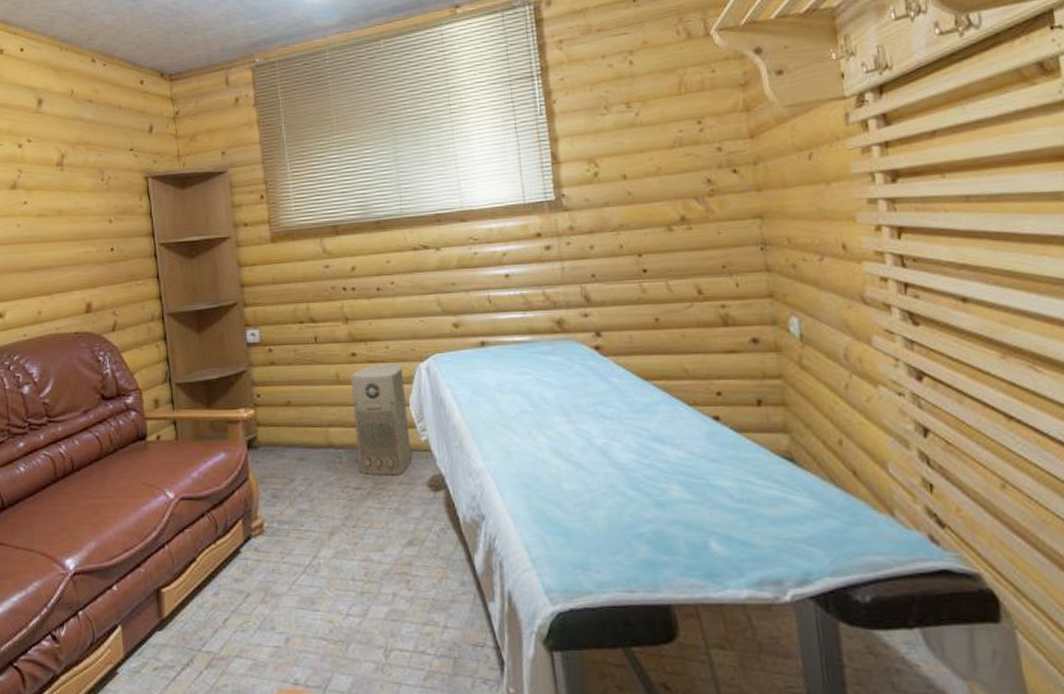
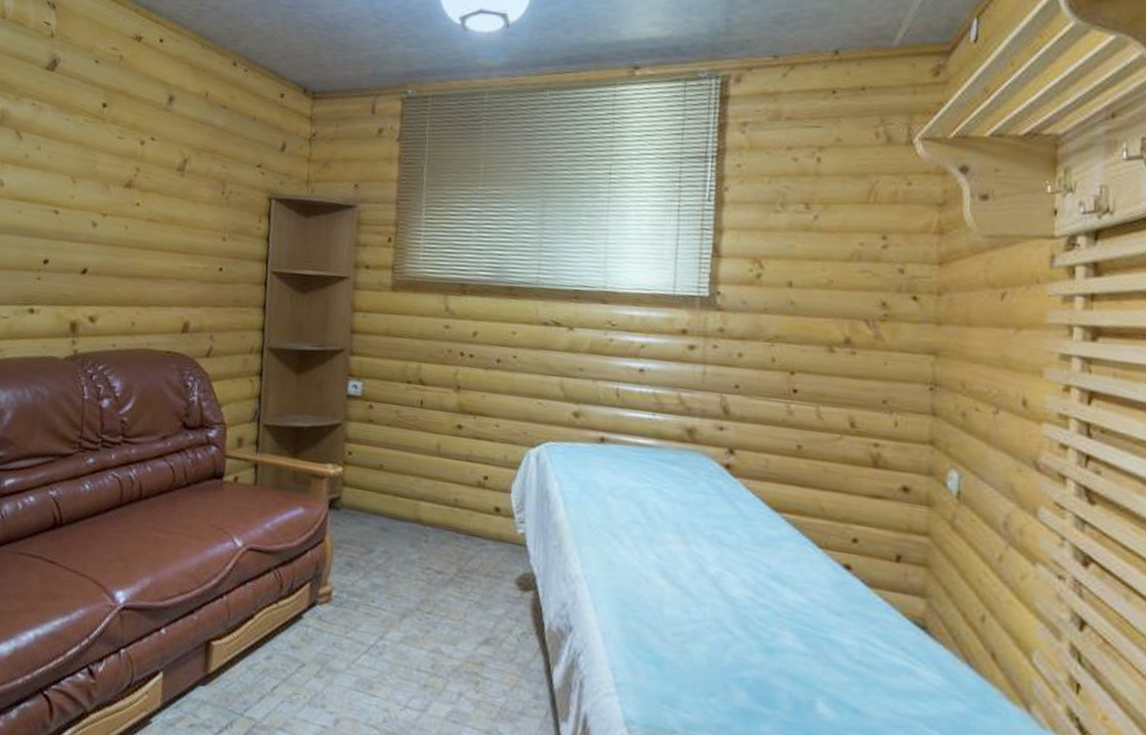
air purifier: present [351,364,412,476] -> none [444,441,511,566]

